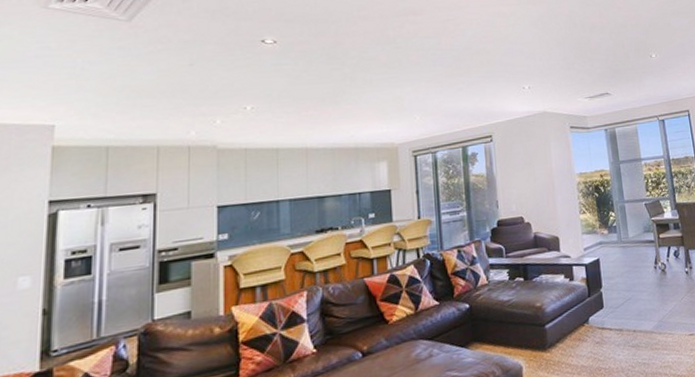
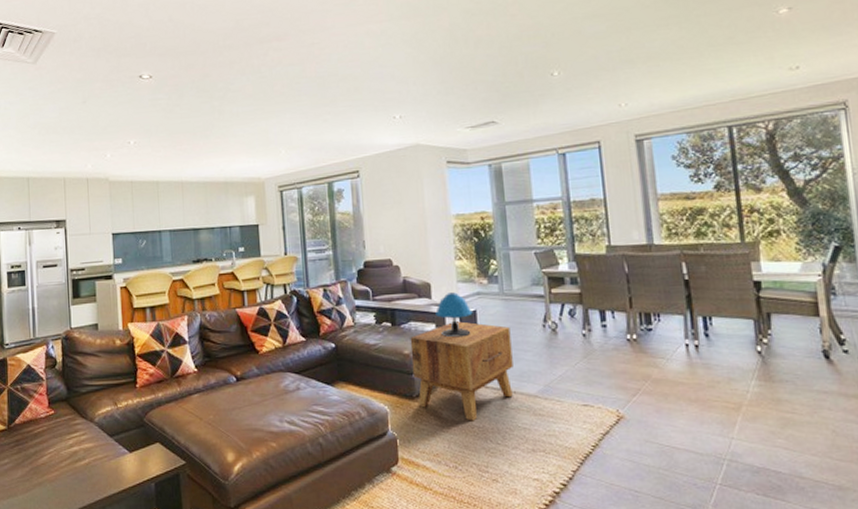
side table: none [541,270,633,364] -> present [410,321,513,421]
table lamp: none [564,244,596,287] -> present [435,292,473,338]

